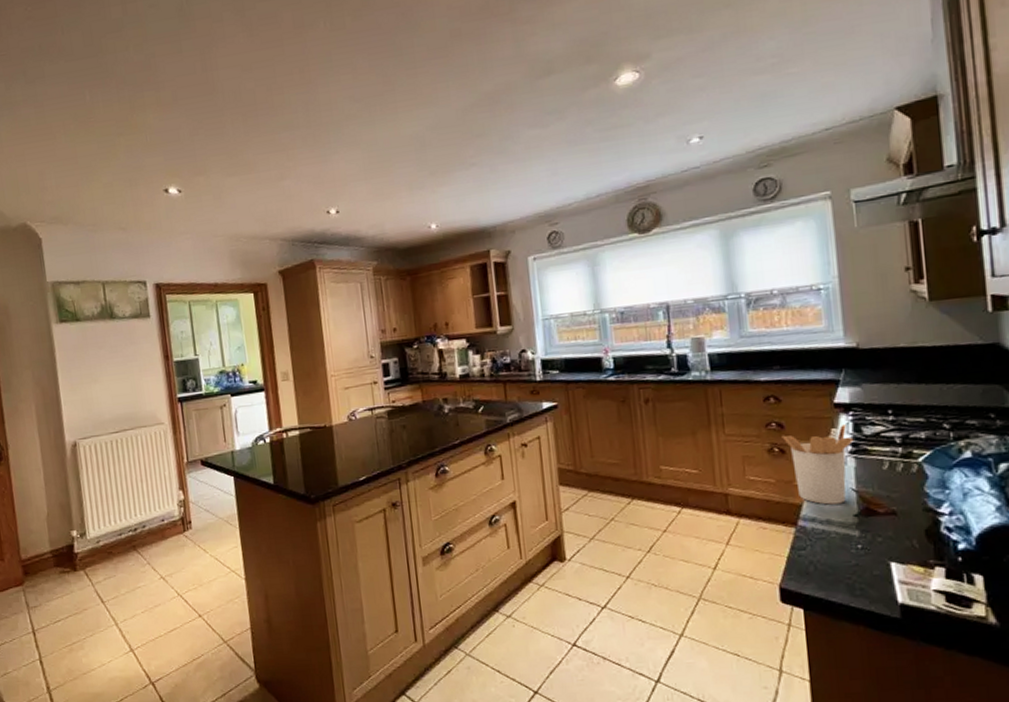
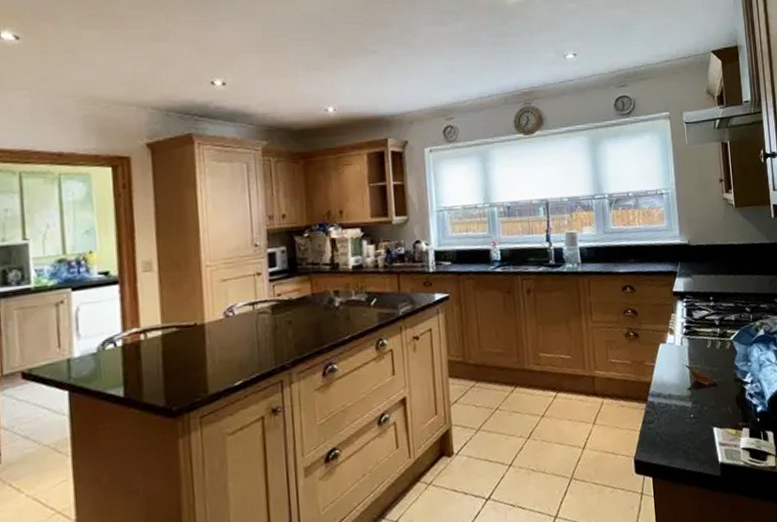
utensil holder: present [781,424,854,505] -> none [635,310,687,381]

